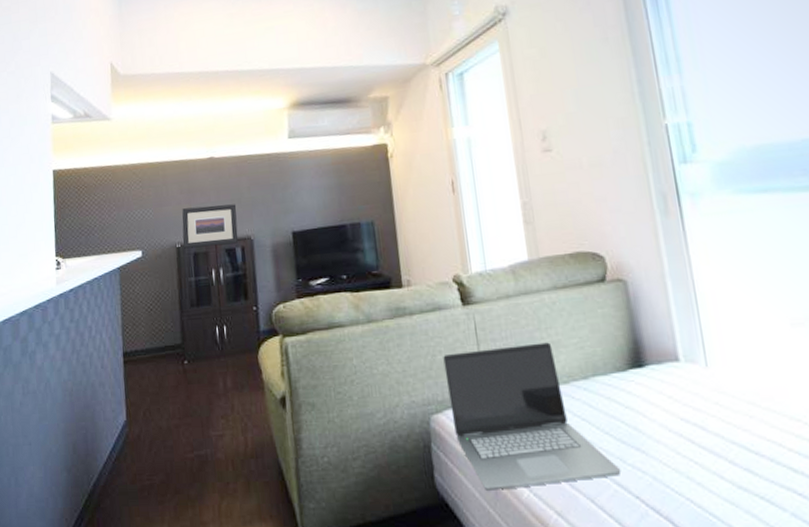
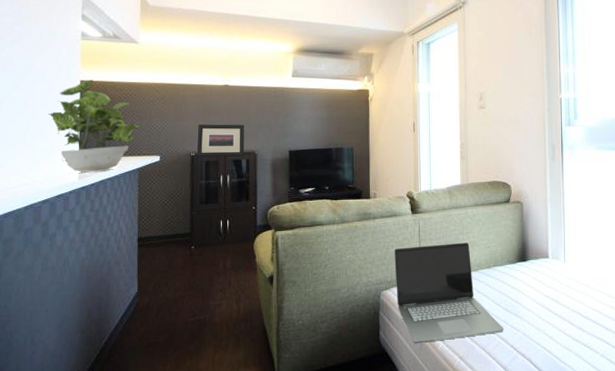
potted plant: none [21,168,118,277] -> present [47,80,140,173]

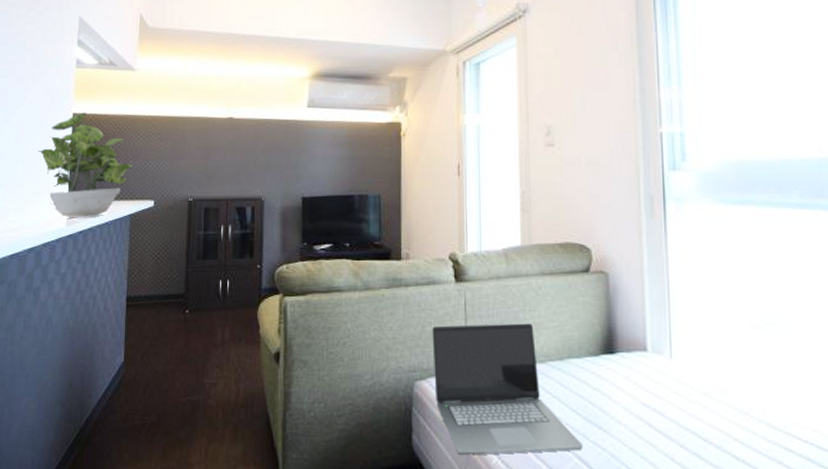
picture frame: present [196,124,245,157] -> none [195,164,251,203]

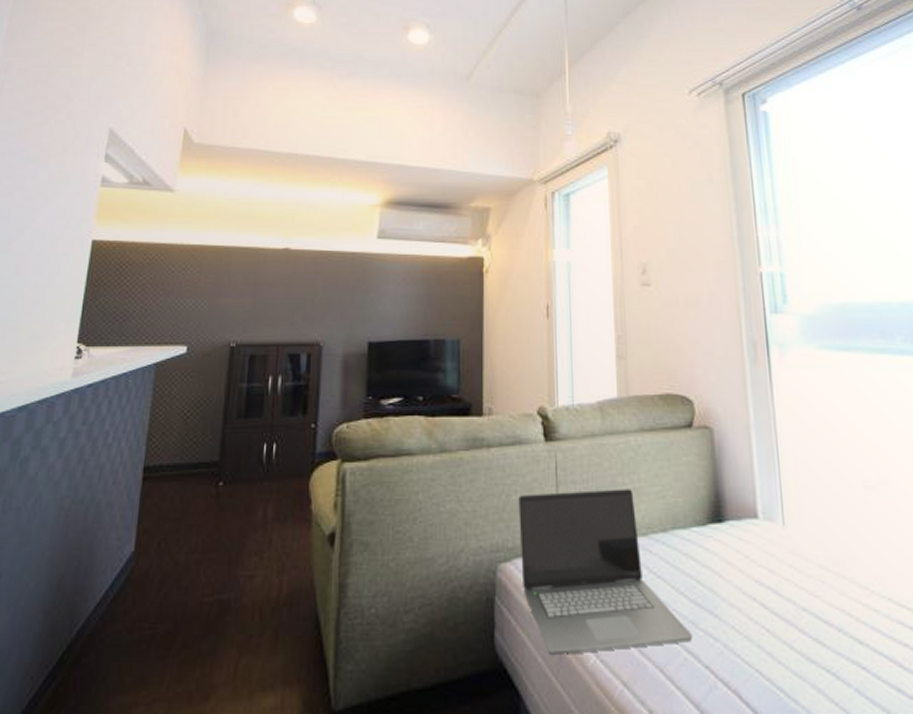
potted plant: present [38,112,134,218] -> none [43,239,164,368]

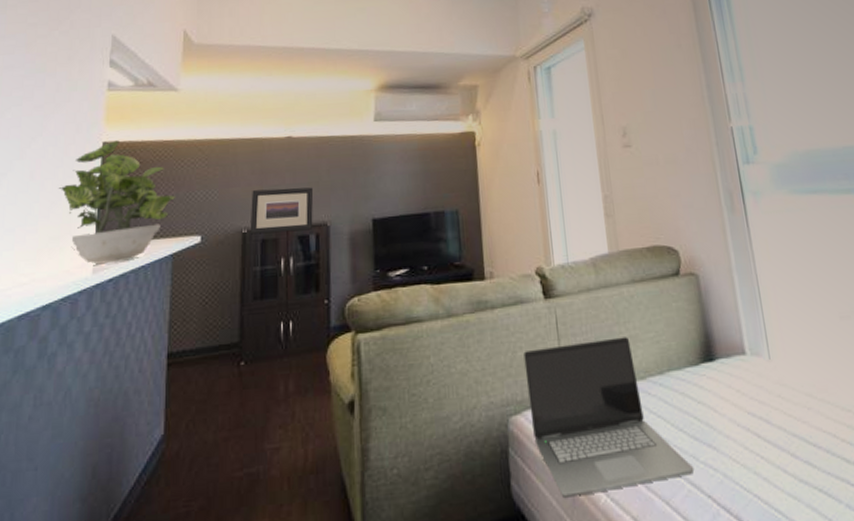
potted plant: none [43,239,164,368] -> present [58,140,176,265]
picture frame: none [238,302,308,349] -> present [250,187,314,235]

